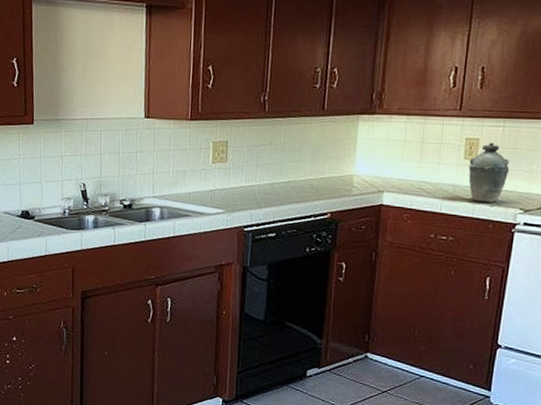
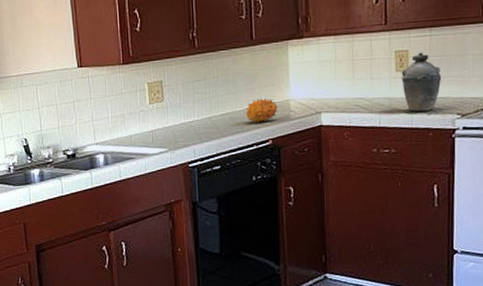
fruit: none [308,171,341,195] -> present [246,99,278,123]

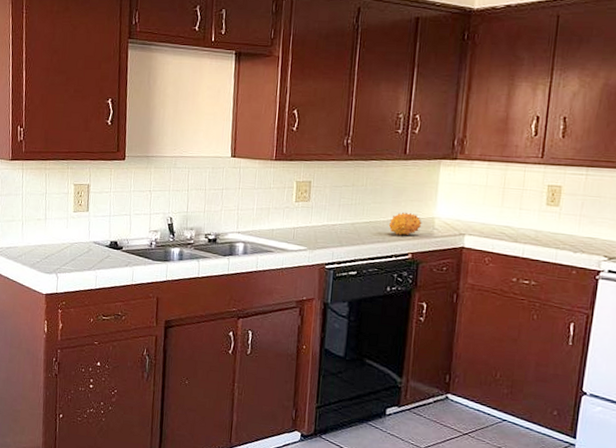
kettle: present [401,52,442,112] -> none [551,189,593,249]

